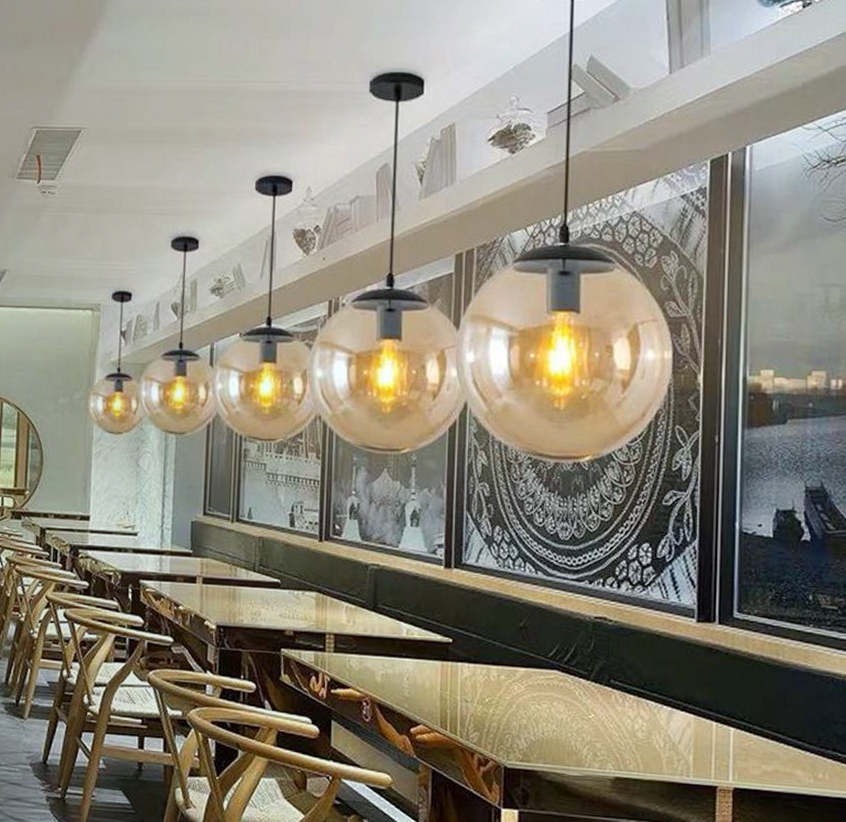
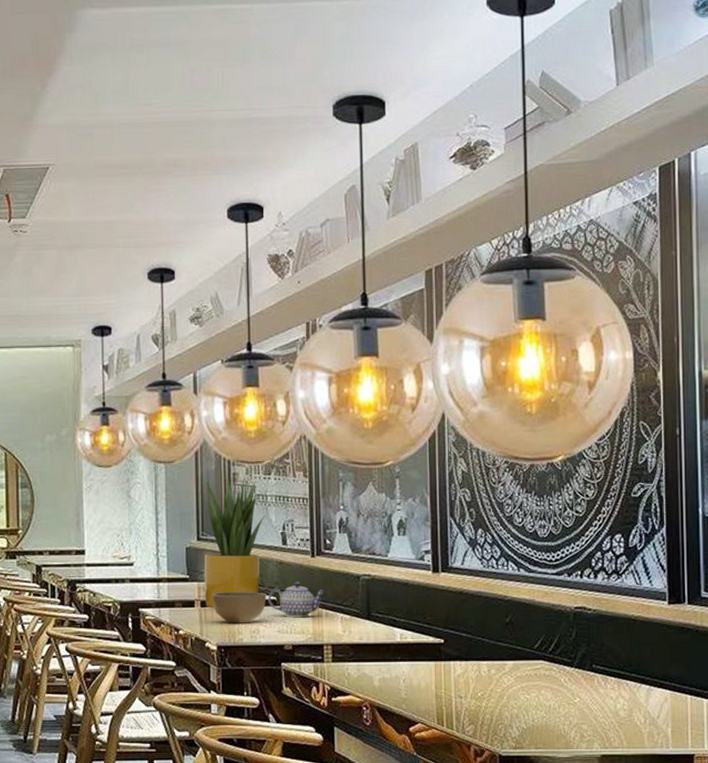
planter: none [207,454,275,586] -> present [203,479,266,608]
bowl: none [215,570,270,605] -> present [212,592,267,623]
teapot: none [271,565,332,604] -> present [268,581,326,618]

